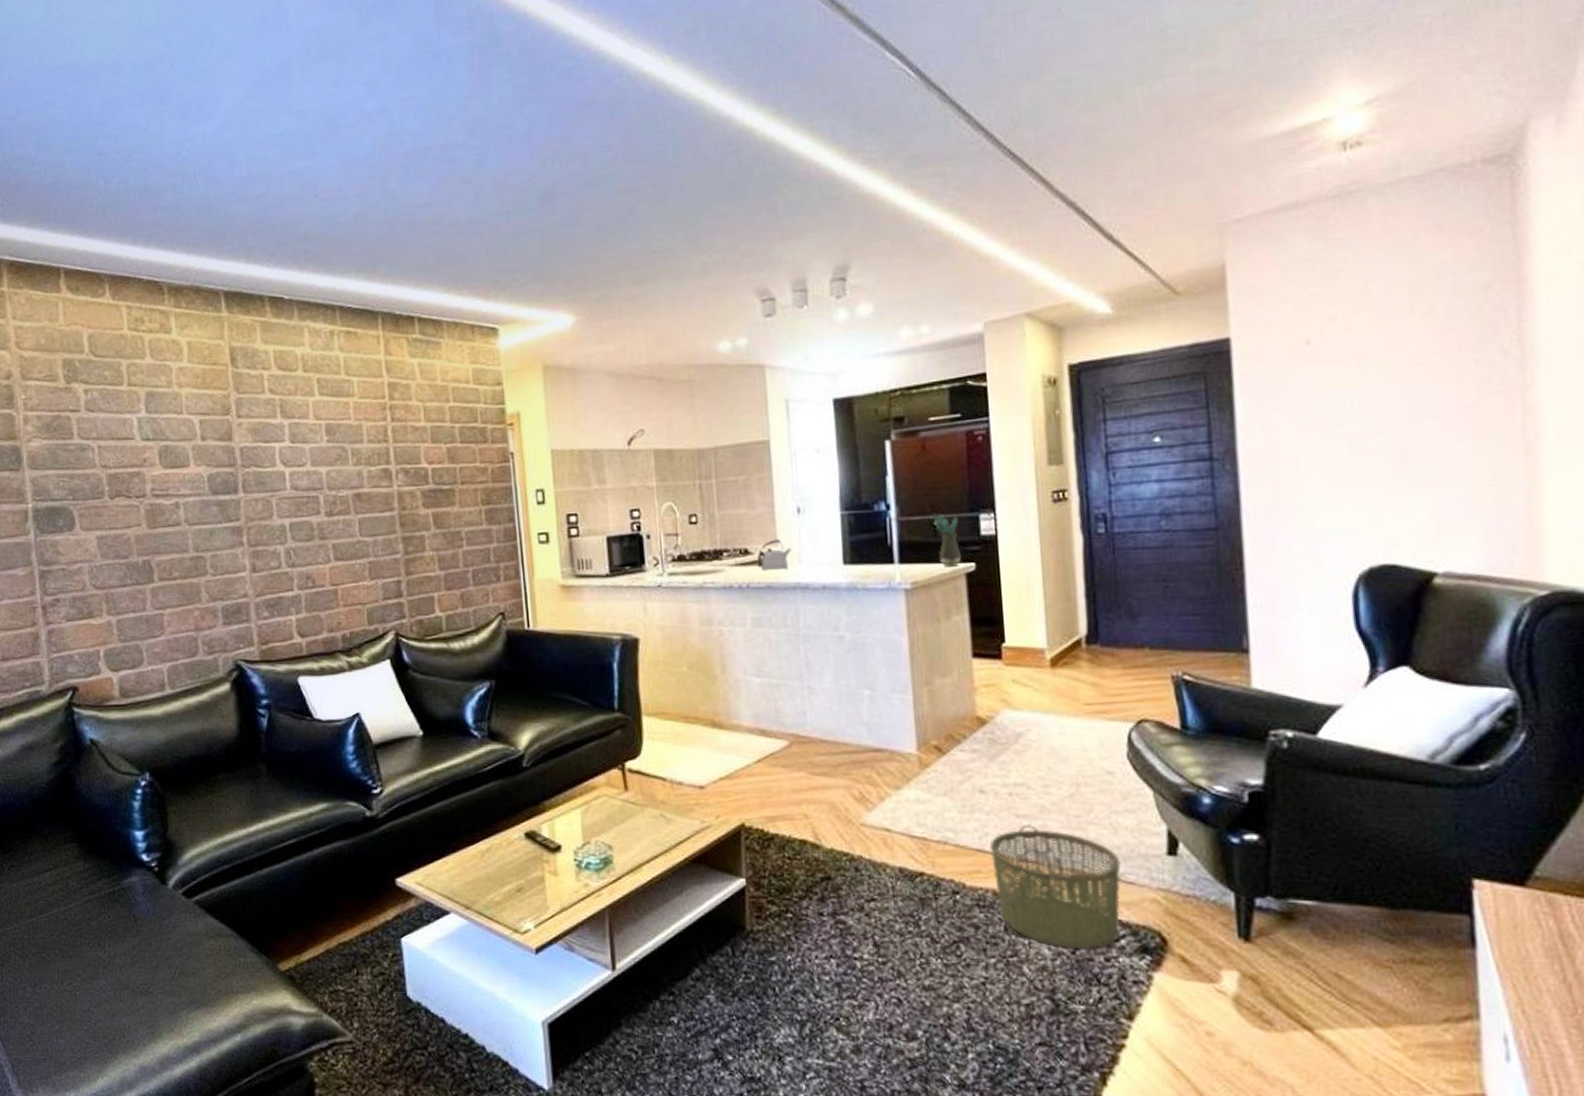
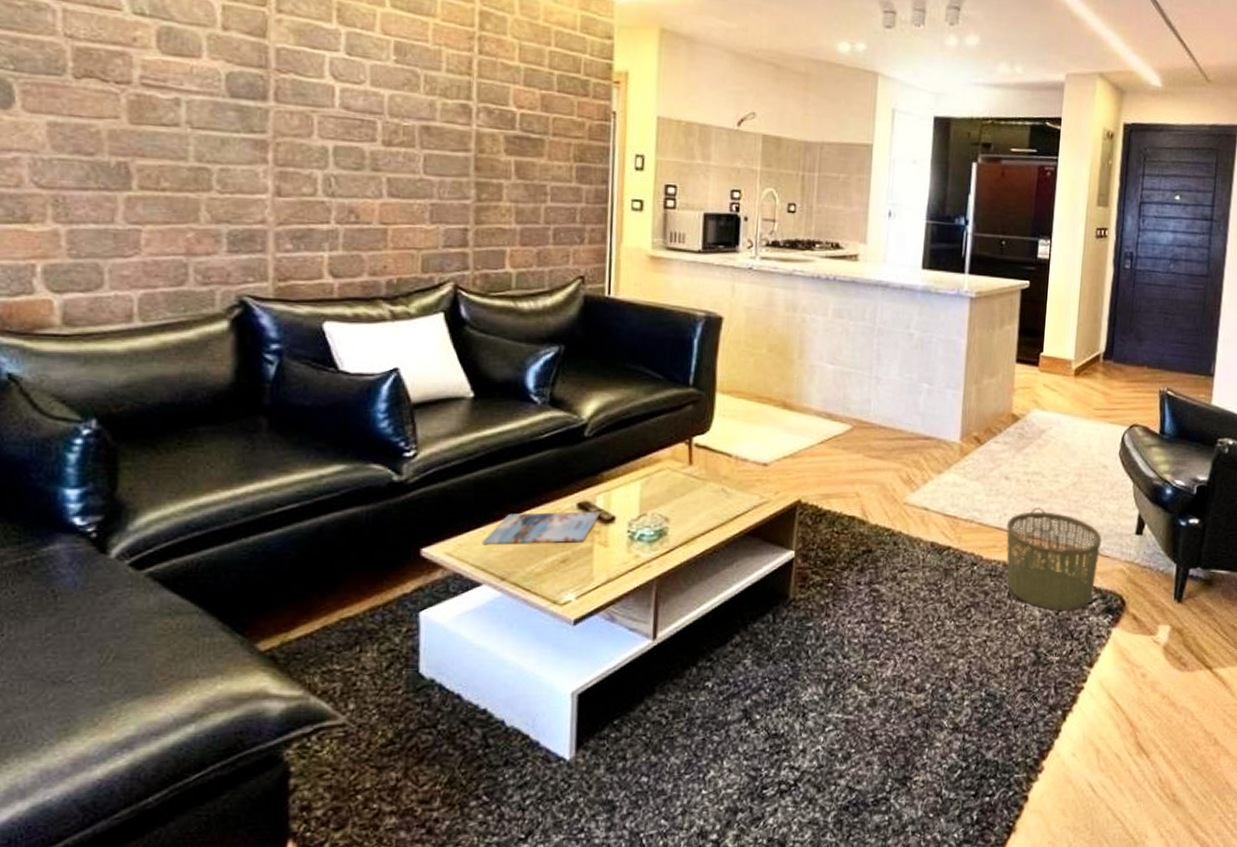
magazine: none [445,840,547,875] -> present [482,511,600,546]
kettle: present [757,539,791,572] -> none [845,238,878,268]
vase: present [932,513,961,567] -> none [1001,233,1023,283]

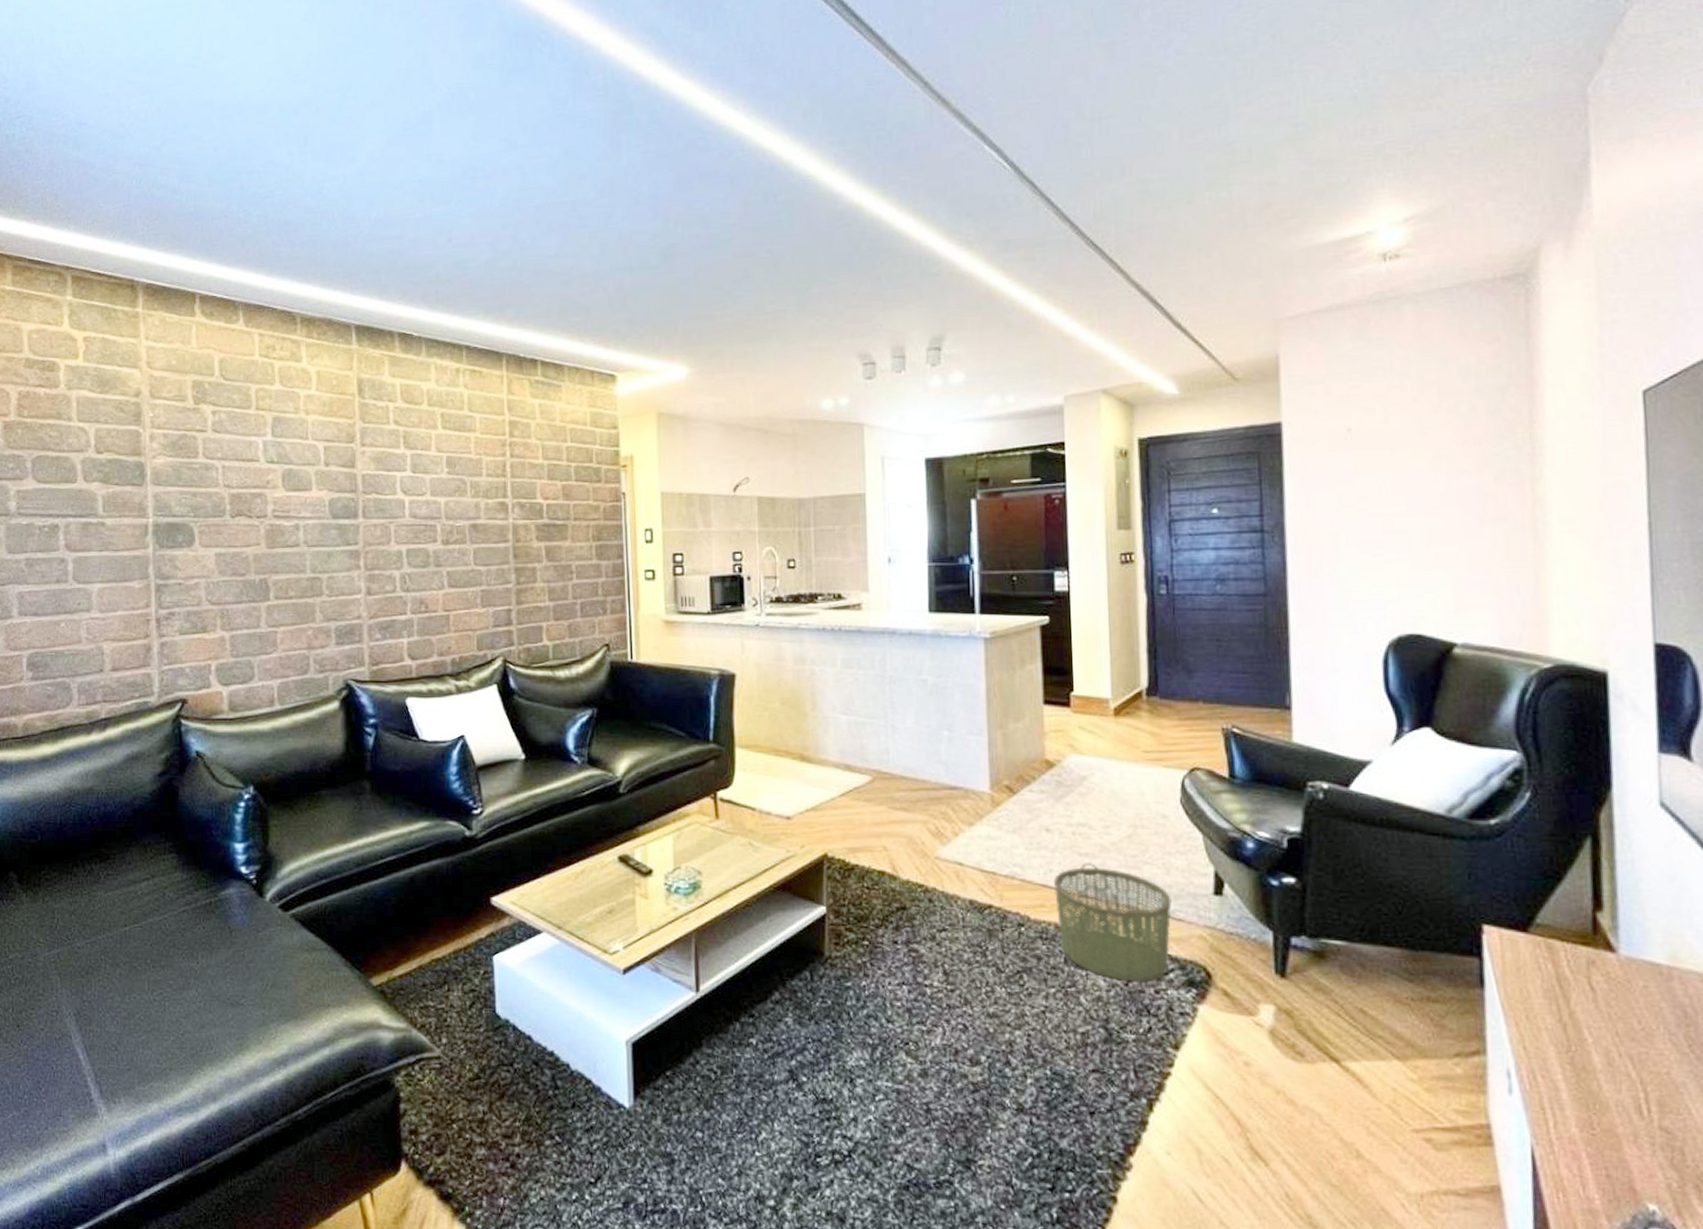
magazine: present [482,511,600,546] -> none [540,864,639,896]

